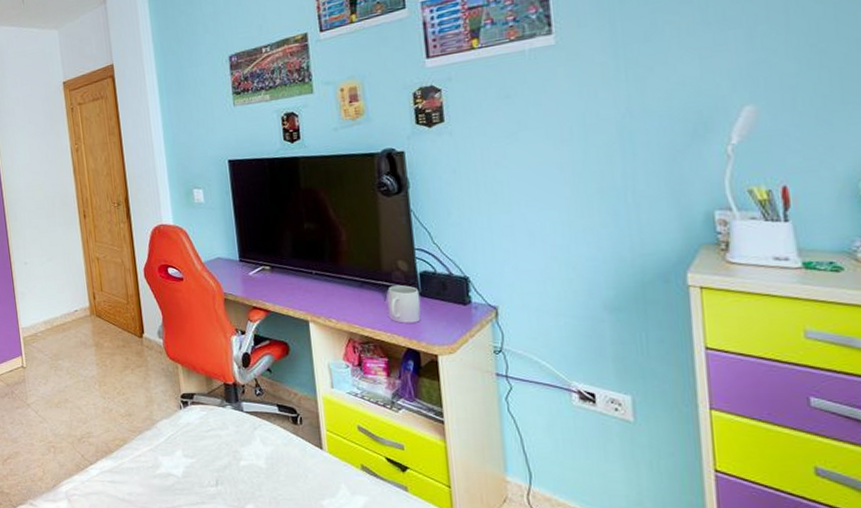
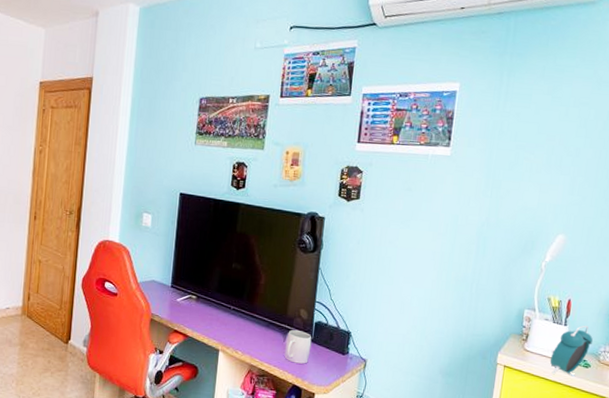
alarm clock: none [772,215,840,289] -> present [549,325,594,377]

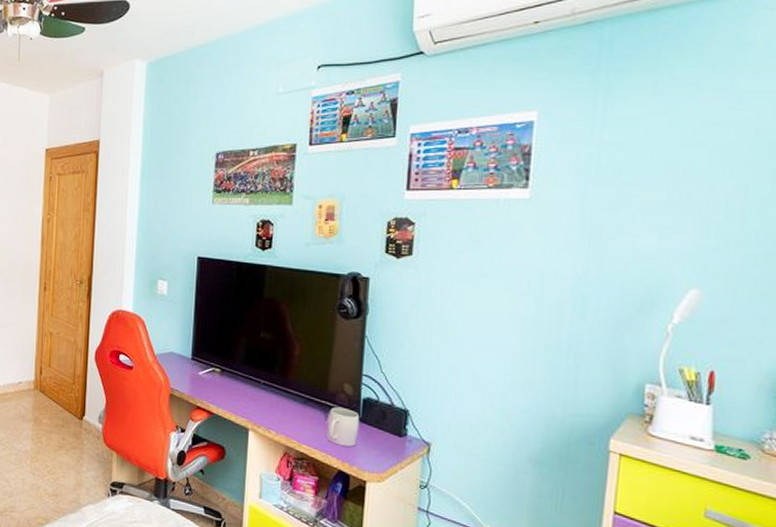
alarm clock: present [549,325,594,377] -> none [687,404,753,471]

